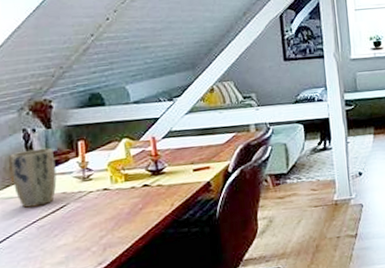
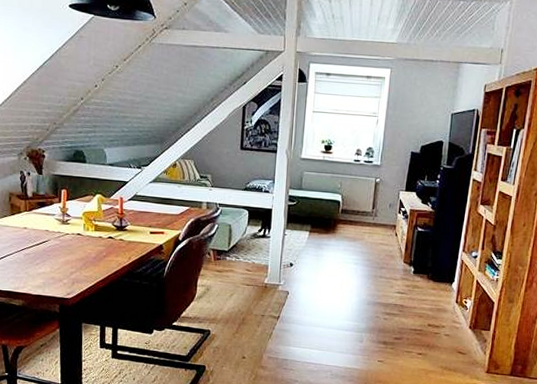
plant pot: present [10,147,57,208] -> none [9,189,43,238]

